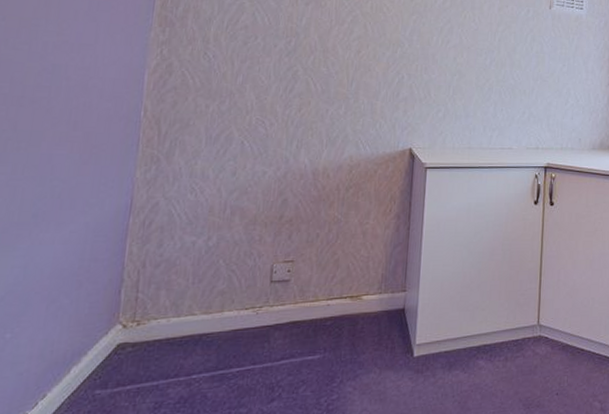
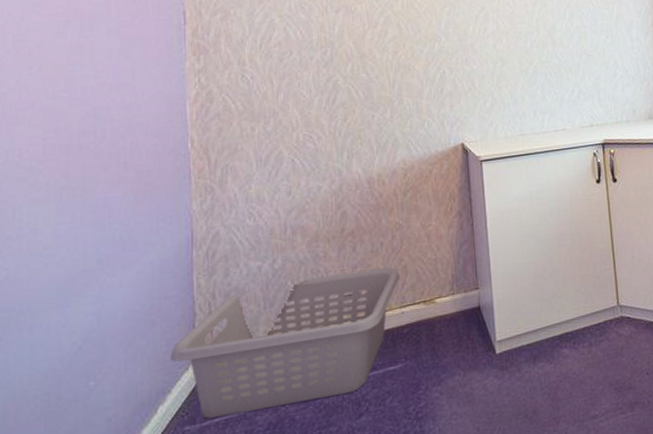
laundry basket: none [92,259,331,385] -> present [171,267,400,419]

